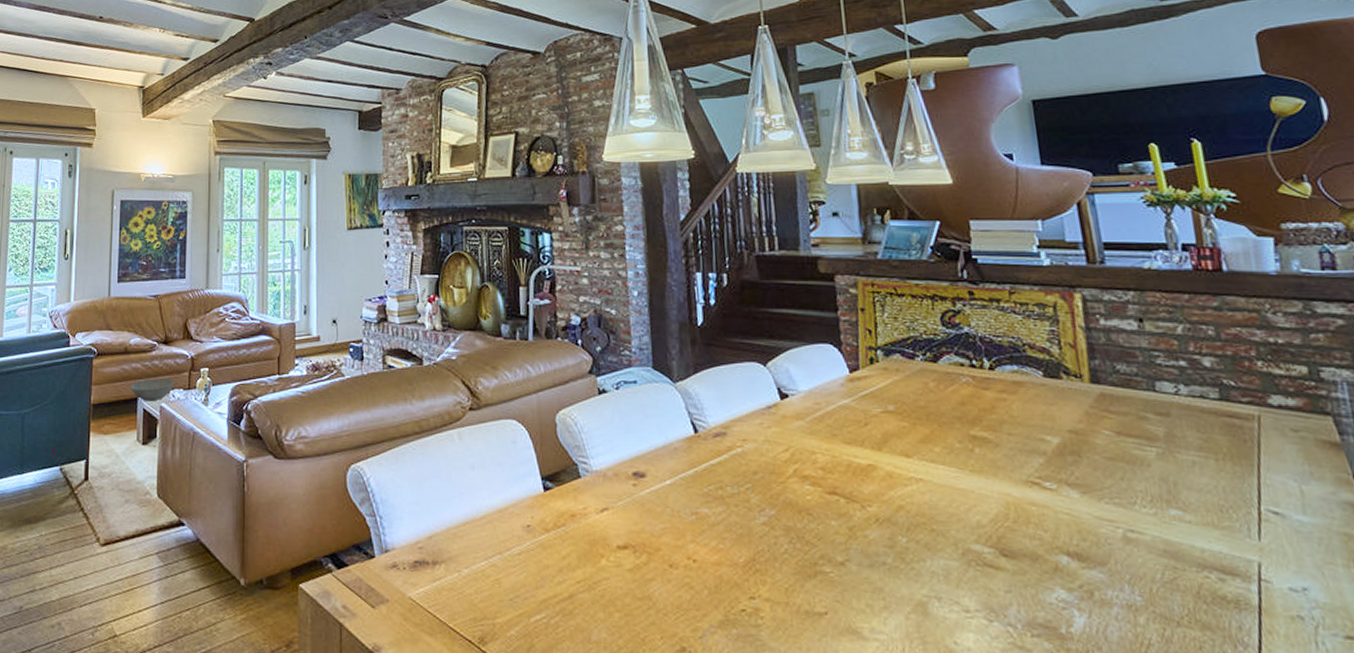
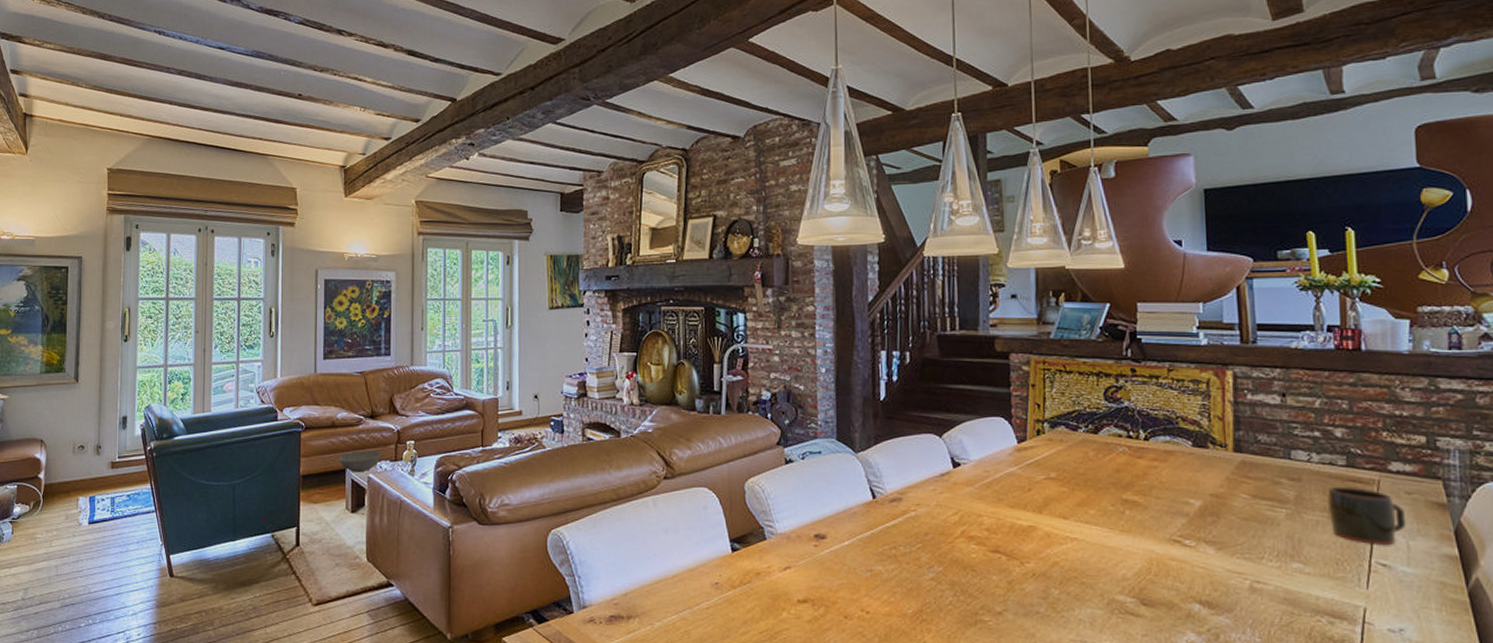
mug: none [1202,422,1296,489] -> present [1328,486,1405,544]

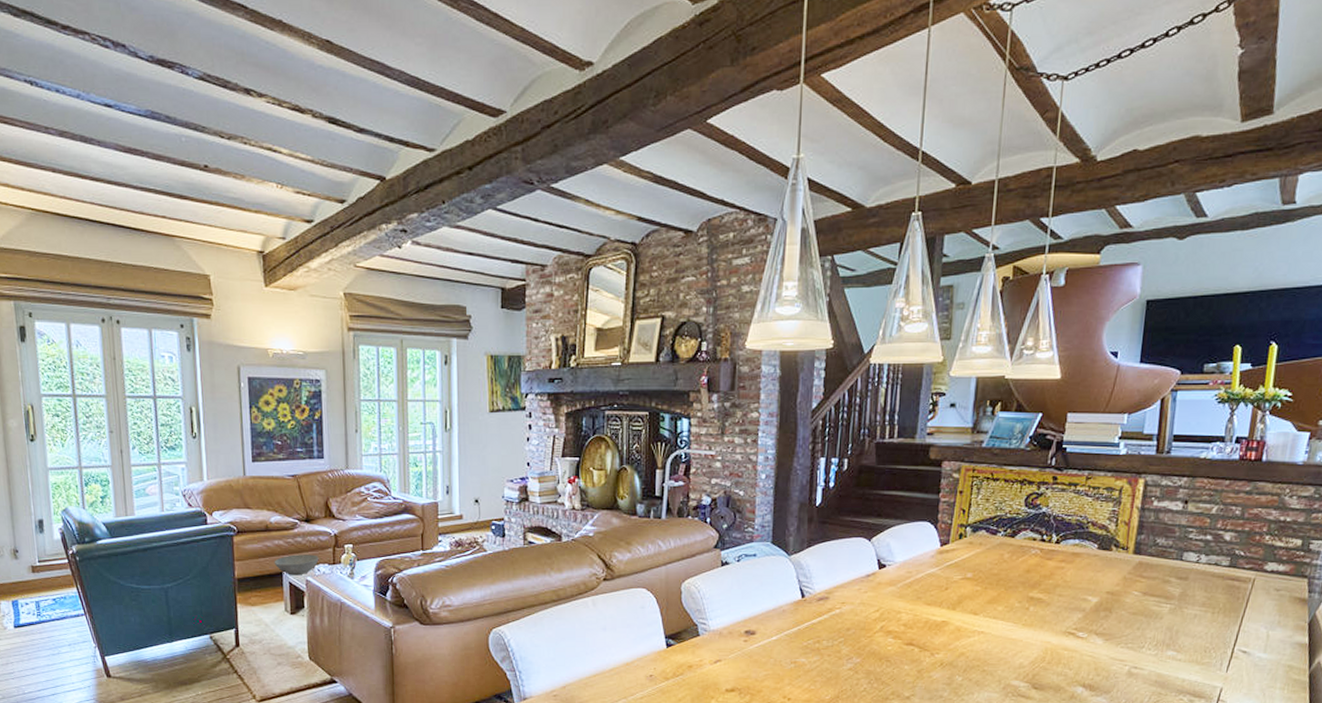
mug: present [1328,486,1405,544] -> none [1206,584,1271,634]

